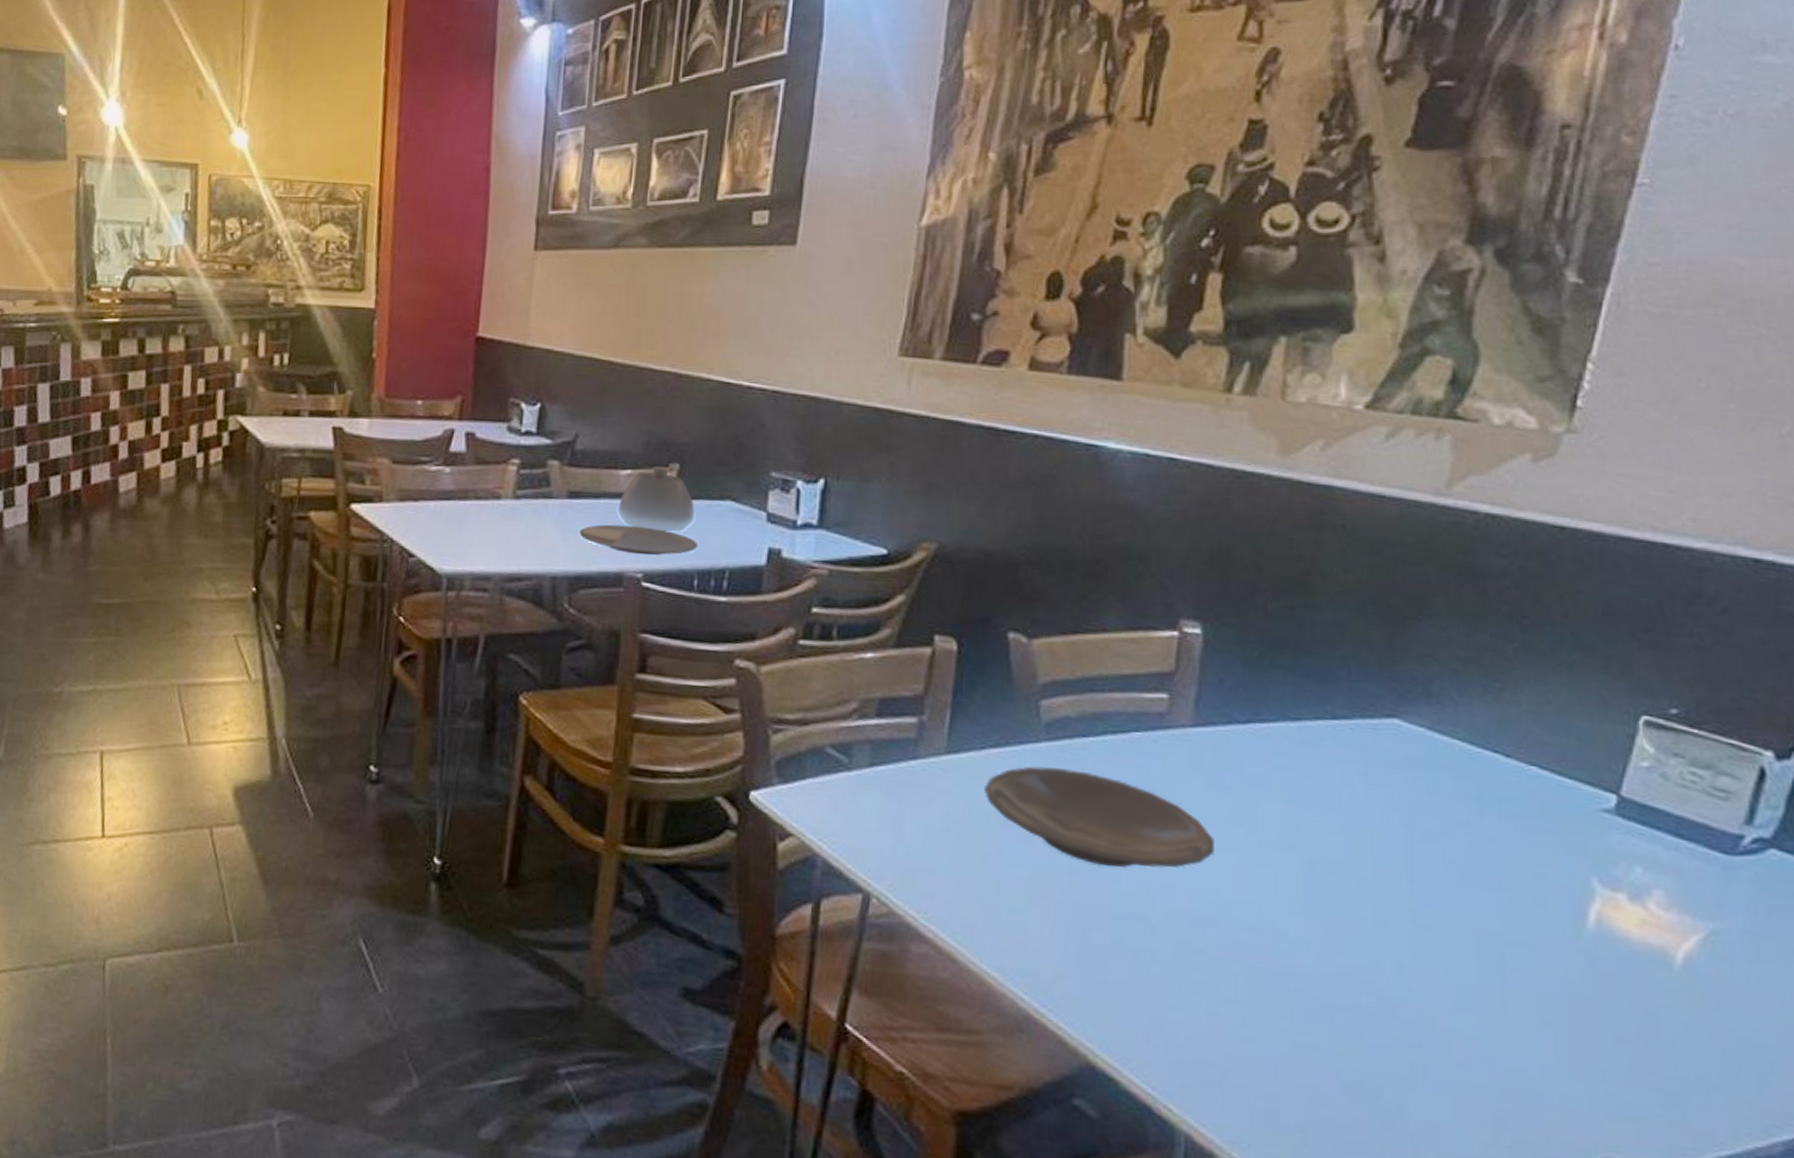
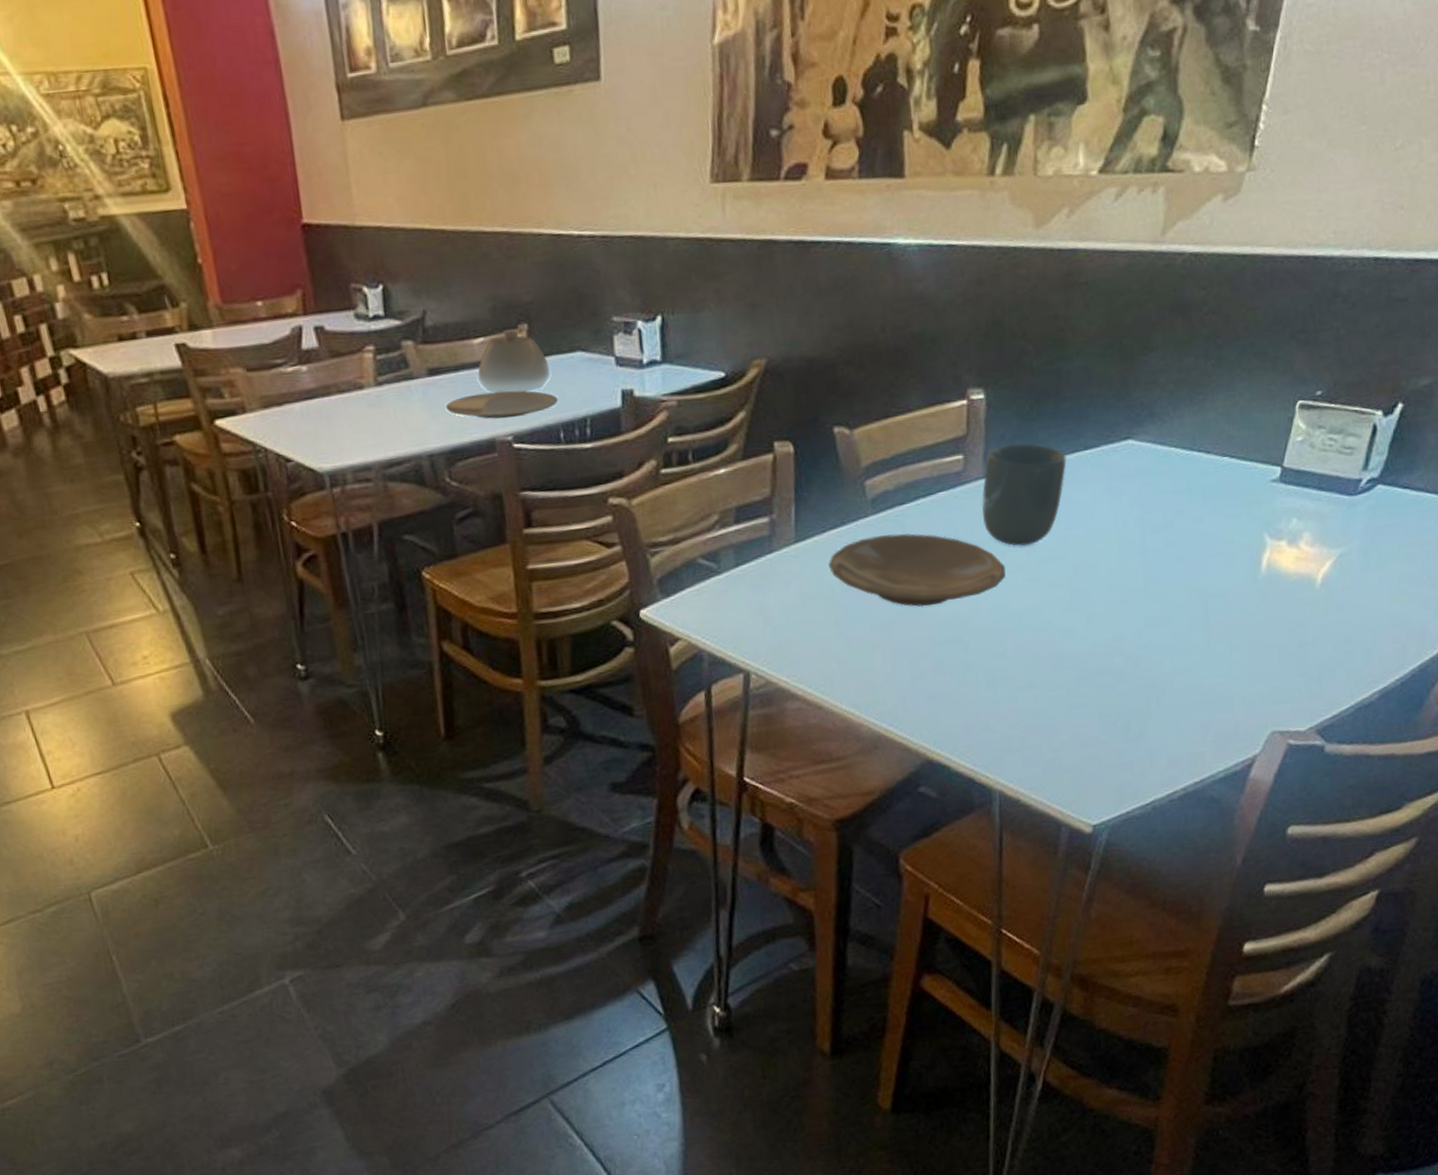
cup: none [1187,692,1306,821] -> present [981,443,1067,547]

